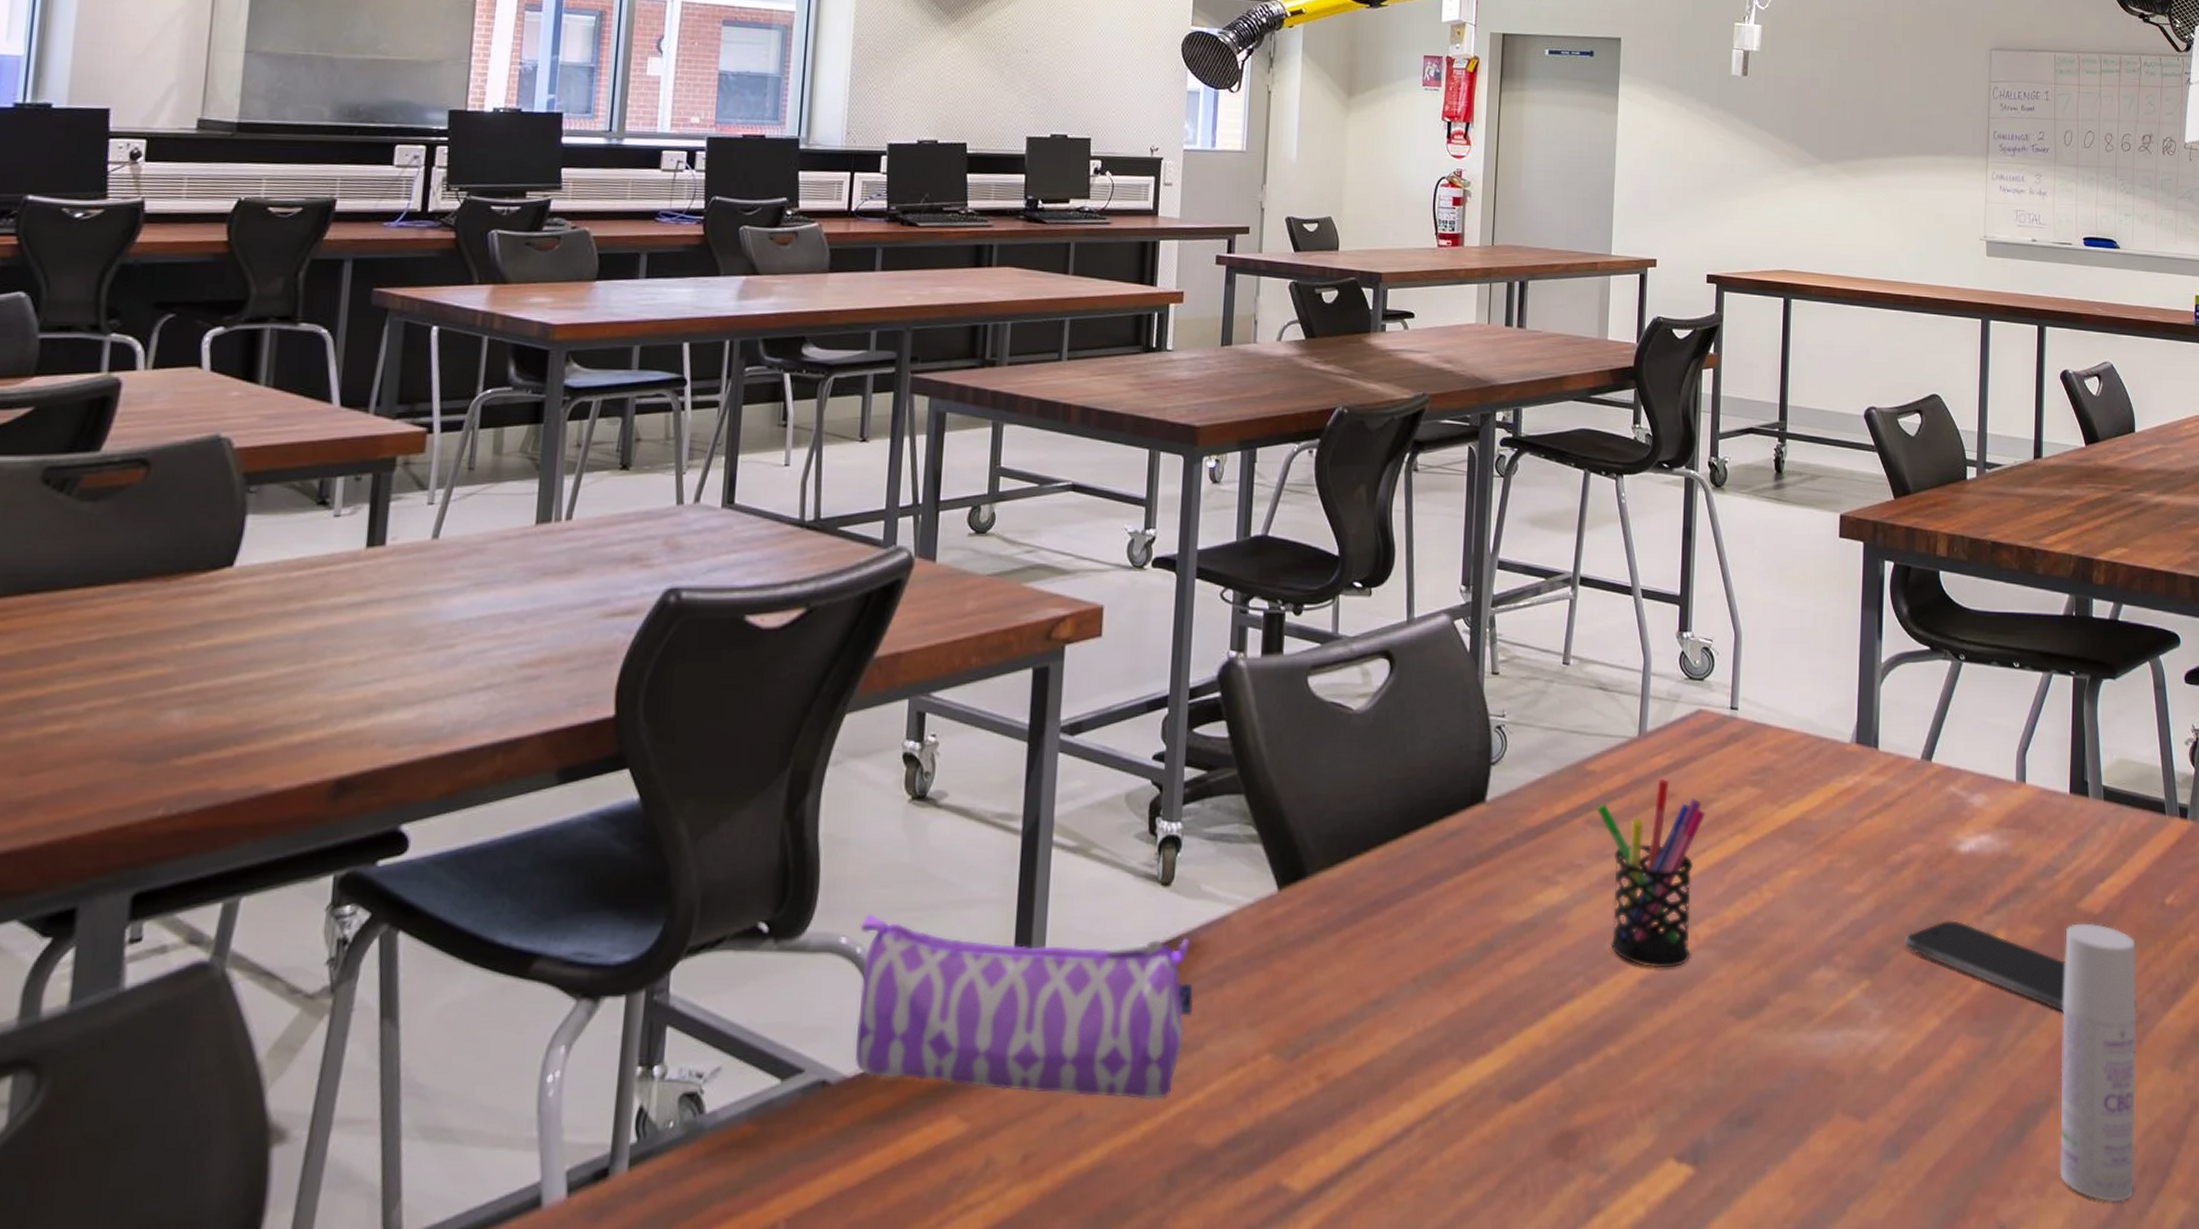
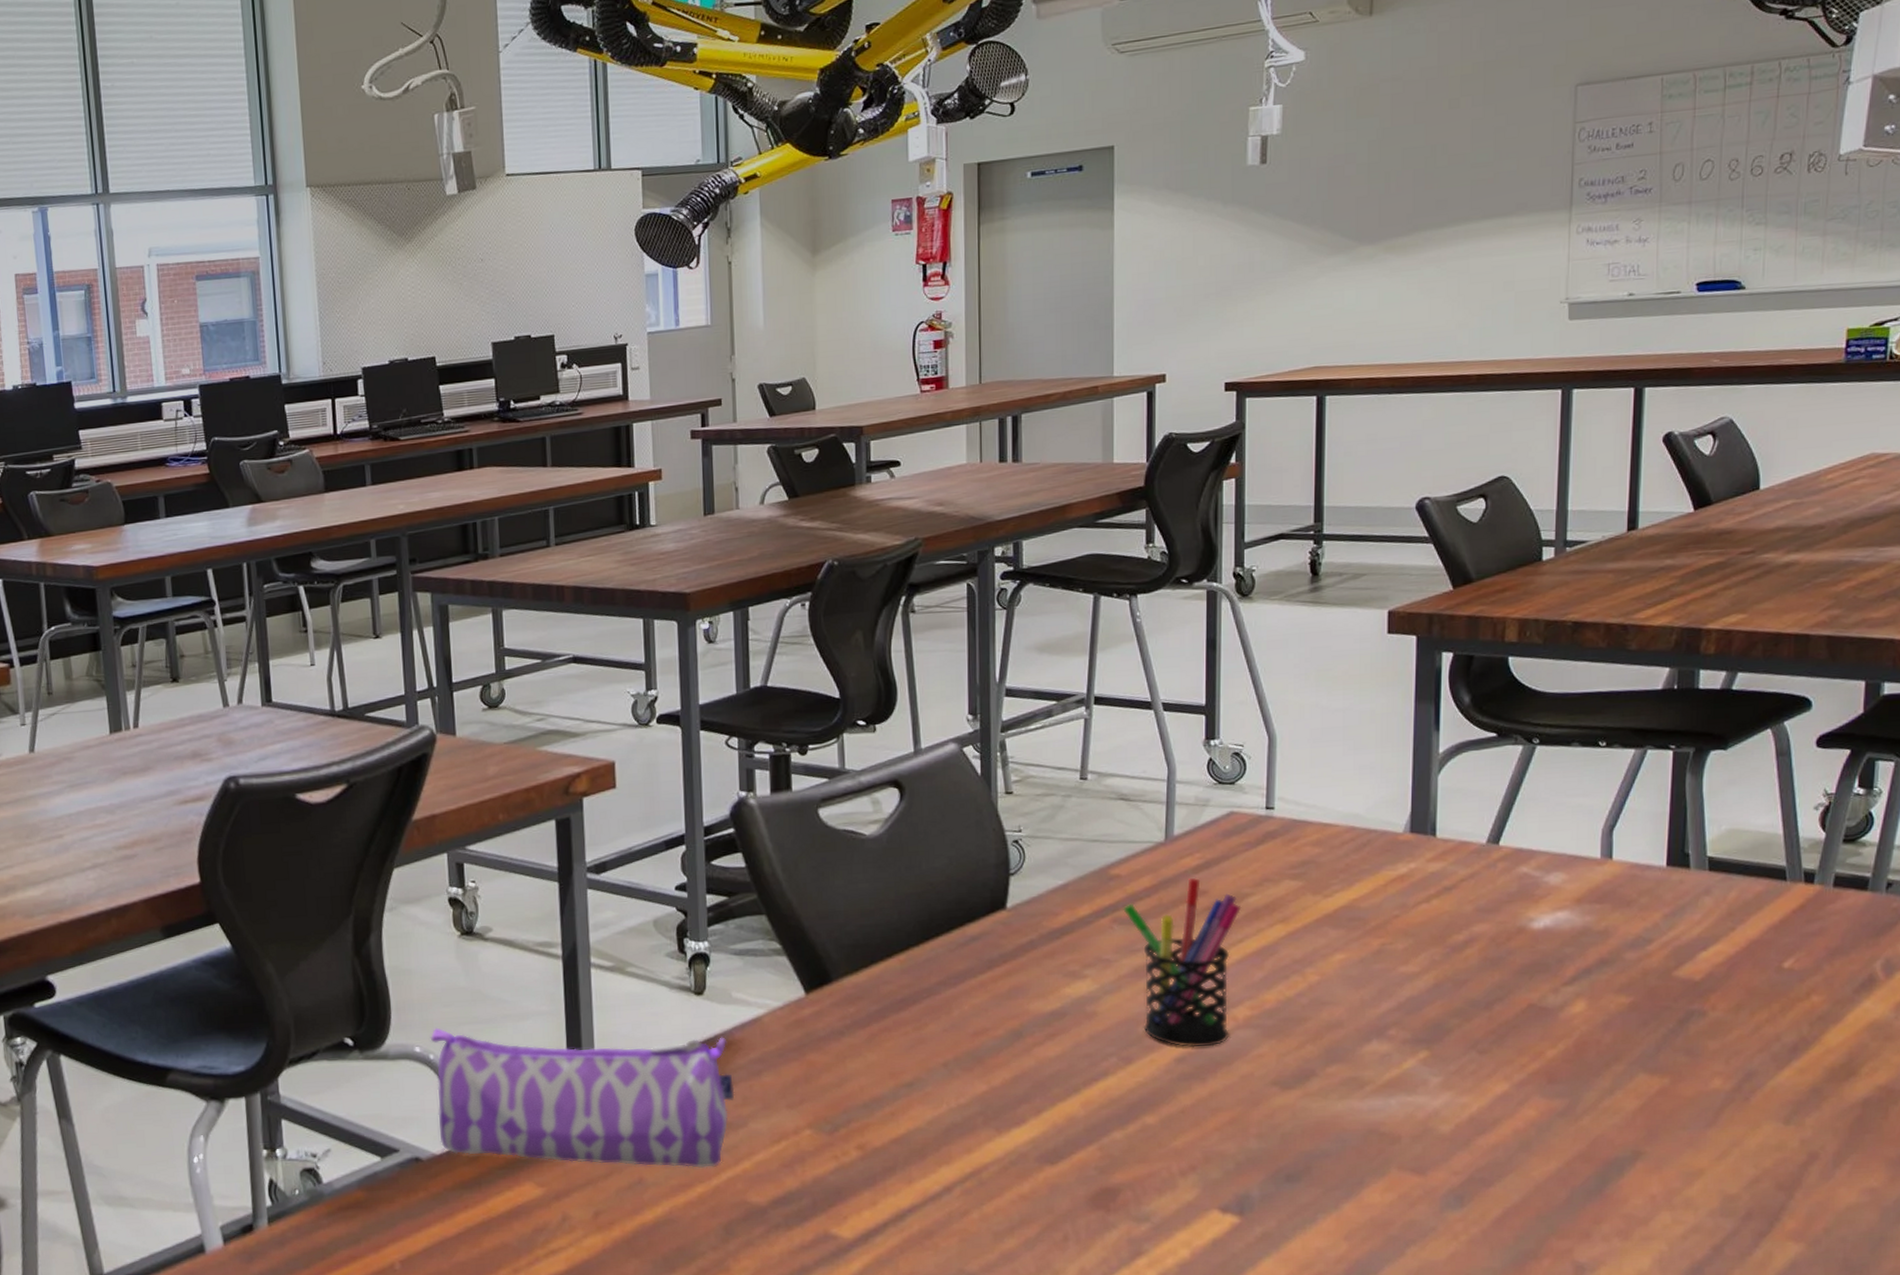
smartphone: present [1905,920,2066,1013] -> none [1468,993,1659,1074]
bottle: present [2060,923,2137,1203] -> none [1647,989,1745,1245]

